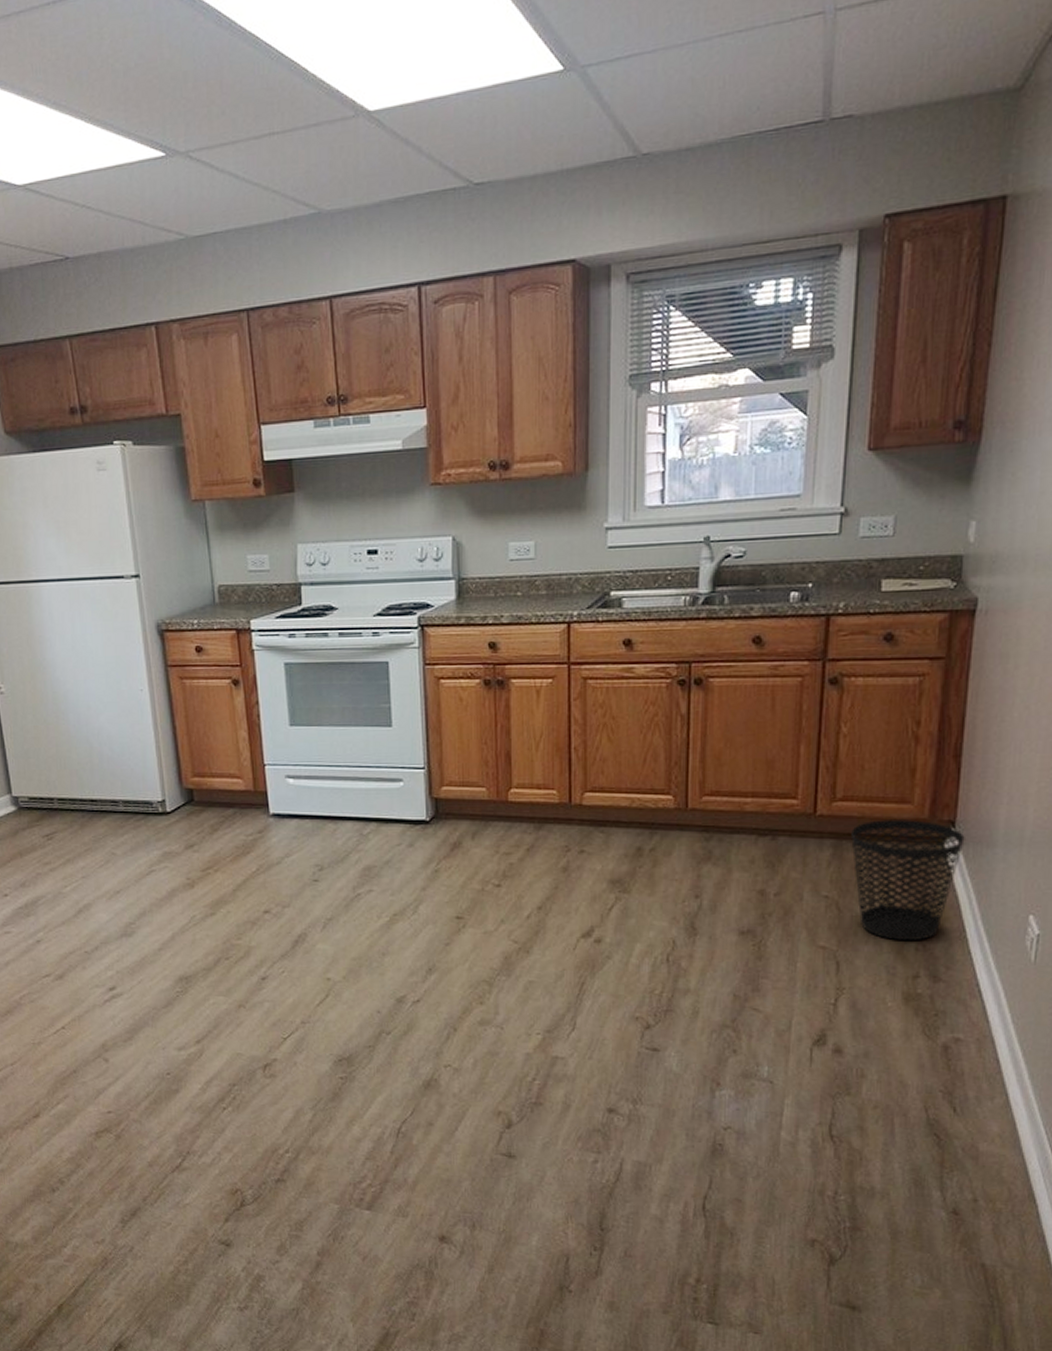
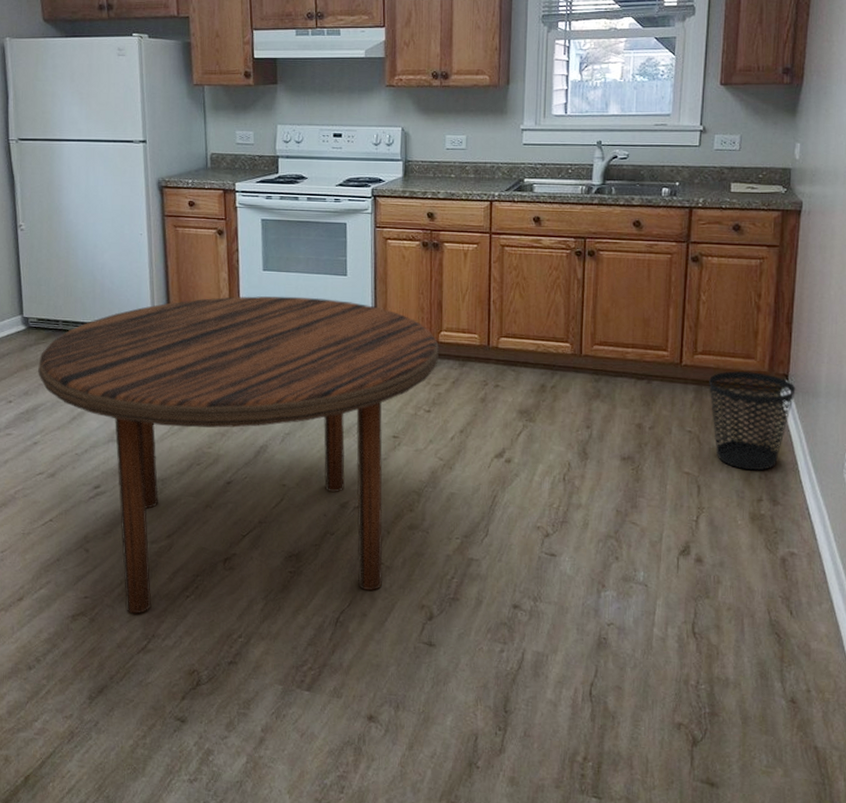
dining table: none [34,755,510,1129] -> present [38,296,440,614]

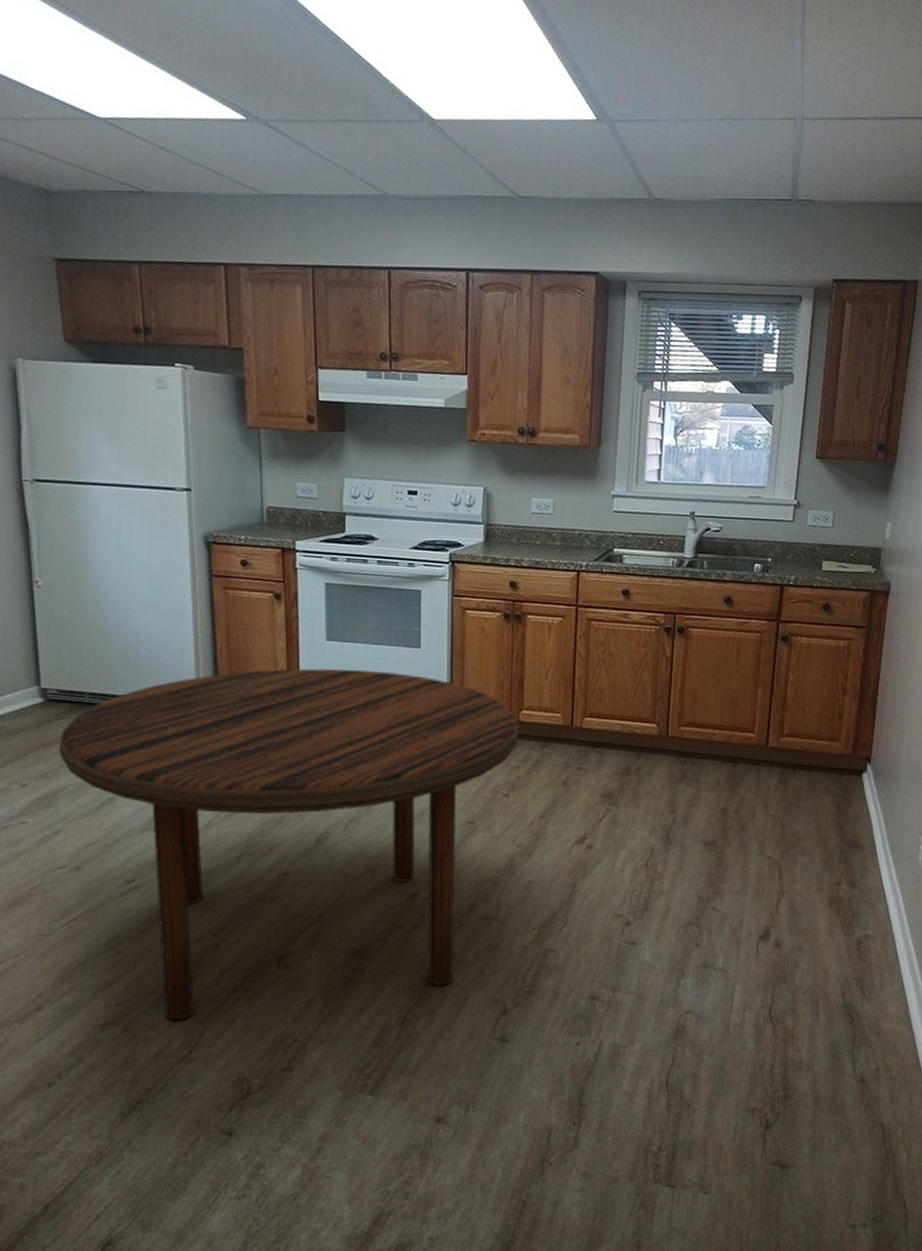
wastebasket: present [709,371,796,471] -> none [794,754,877,854]

